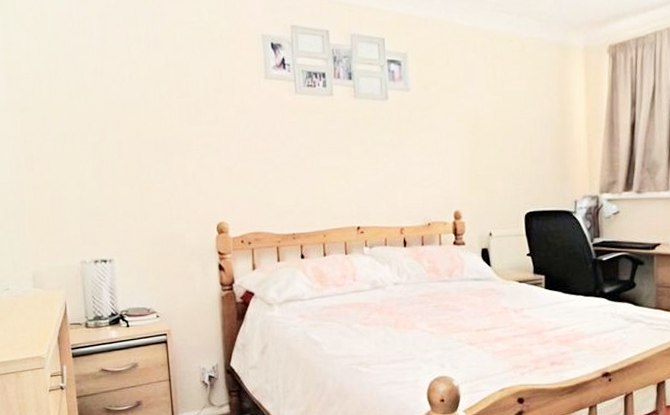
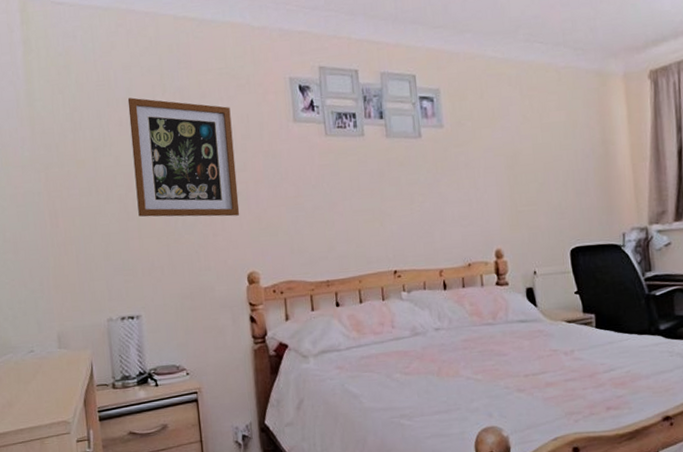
wall art: none [102,47,211,168] -> present [127,97,240,217]

